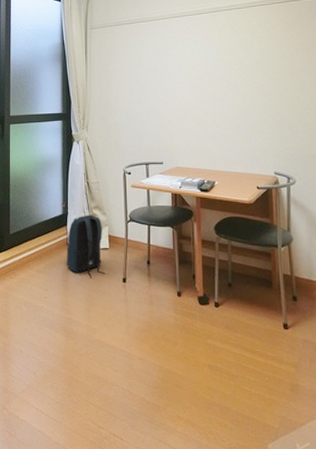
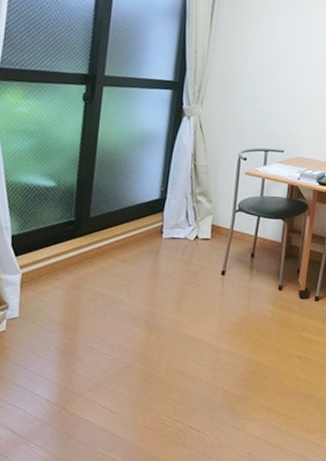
backpack: present [66,215,106,278] -> none [158,201,206,270]

